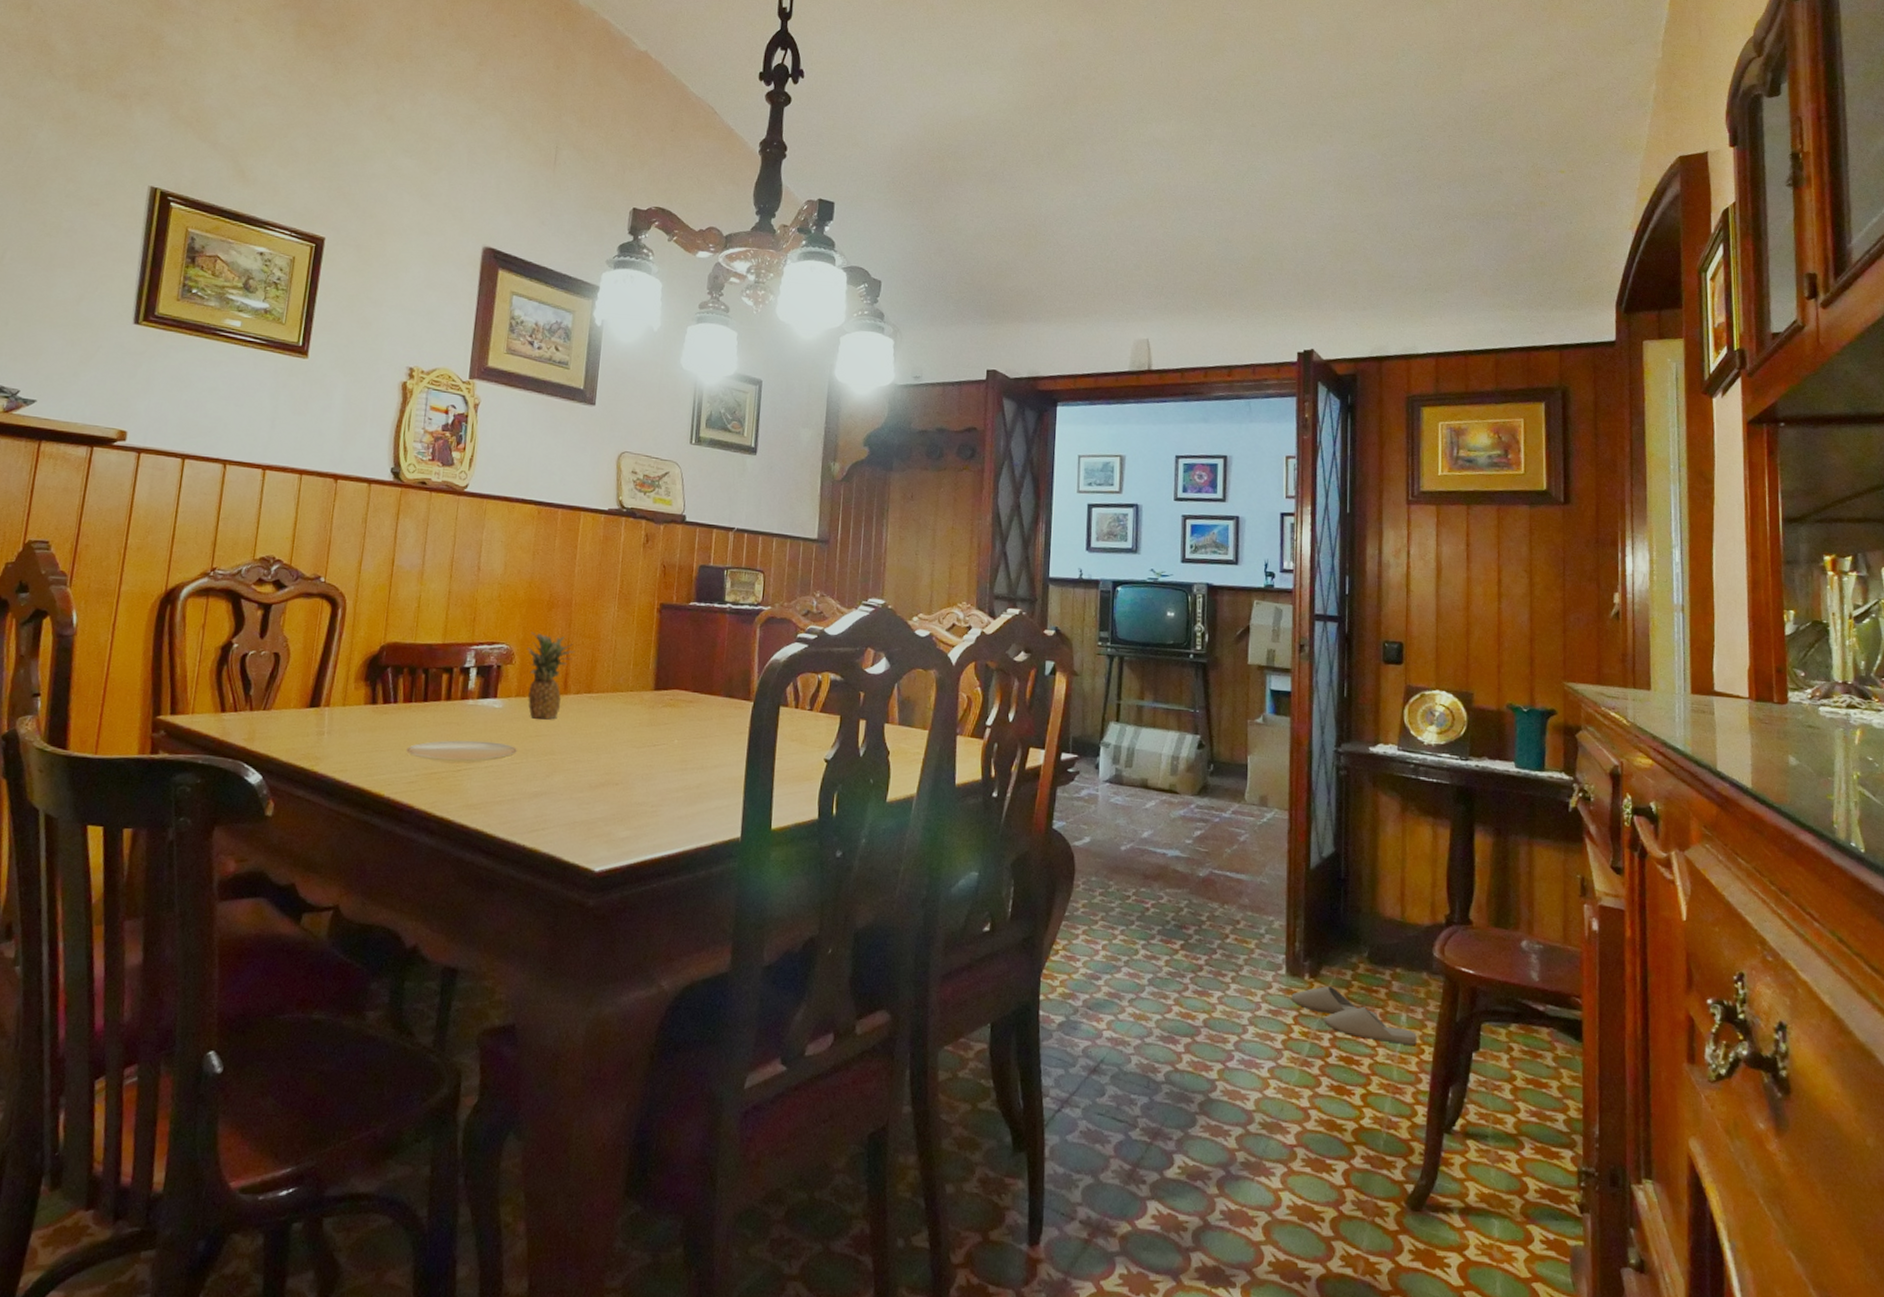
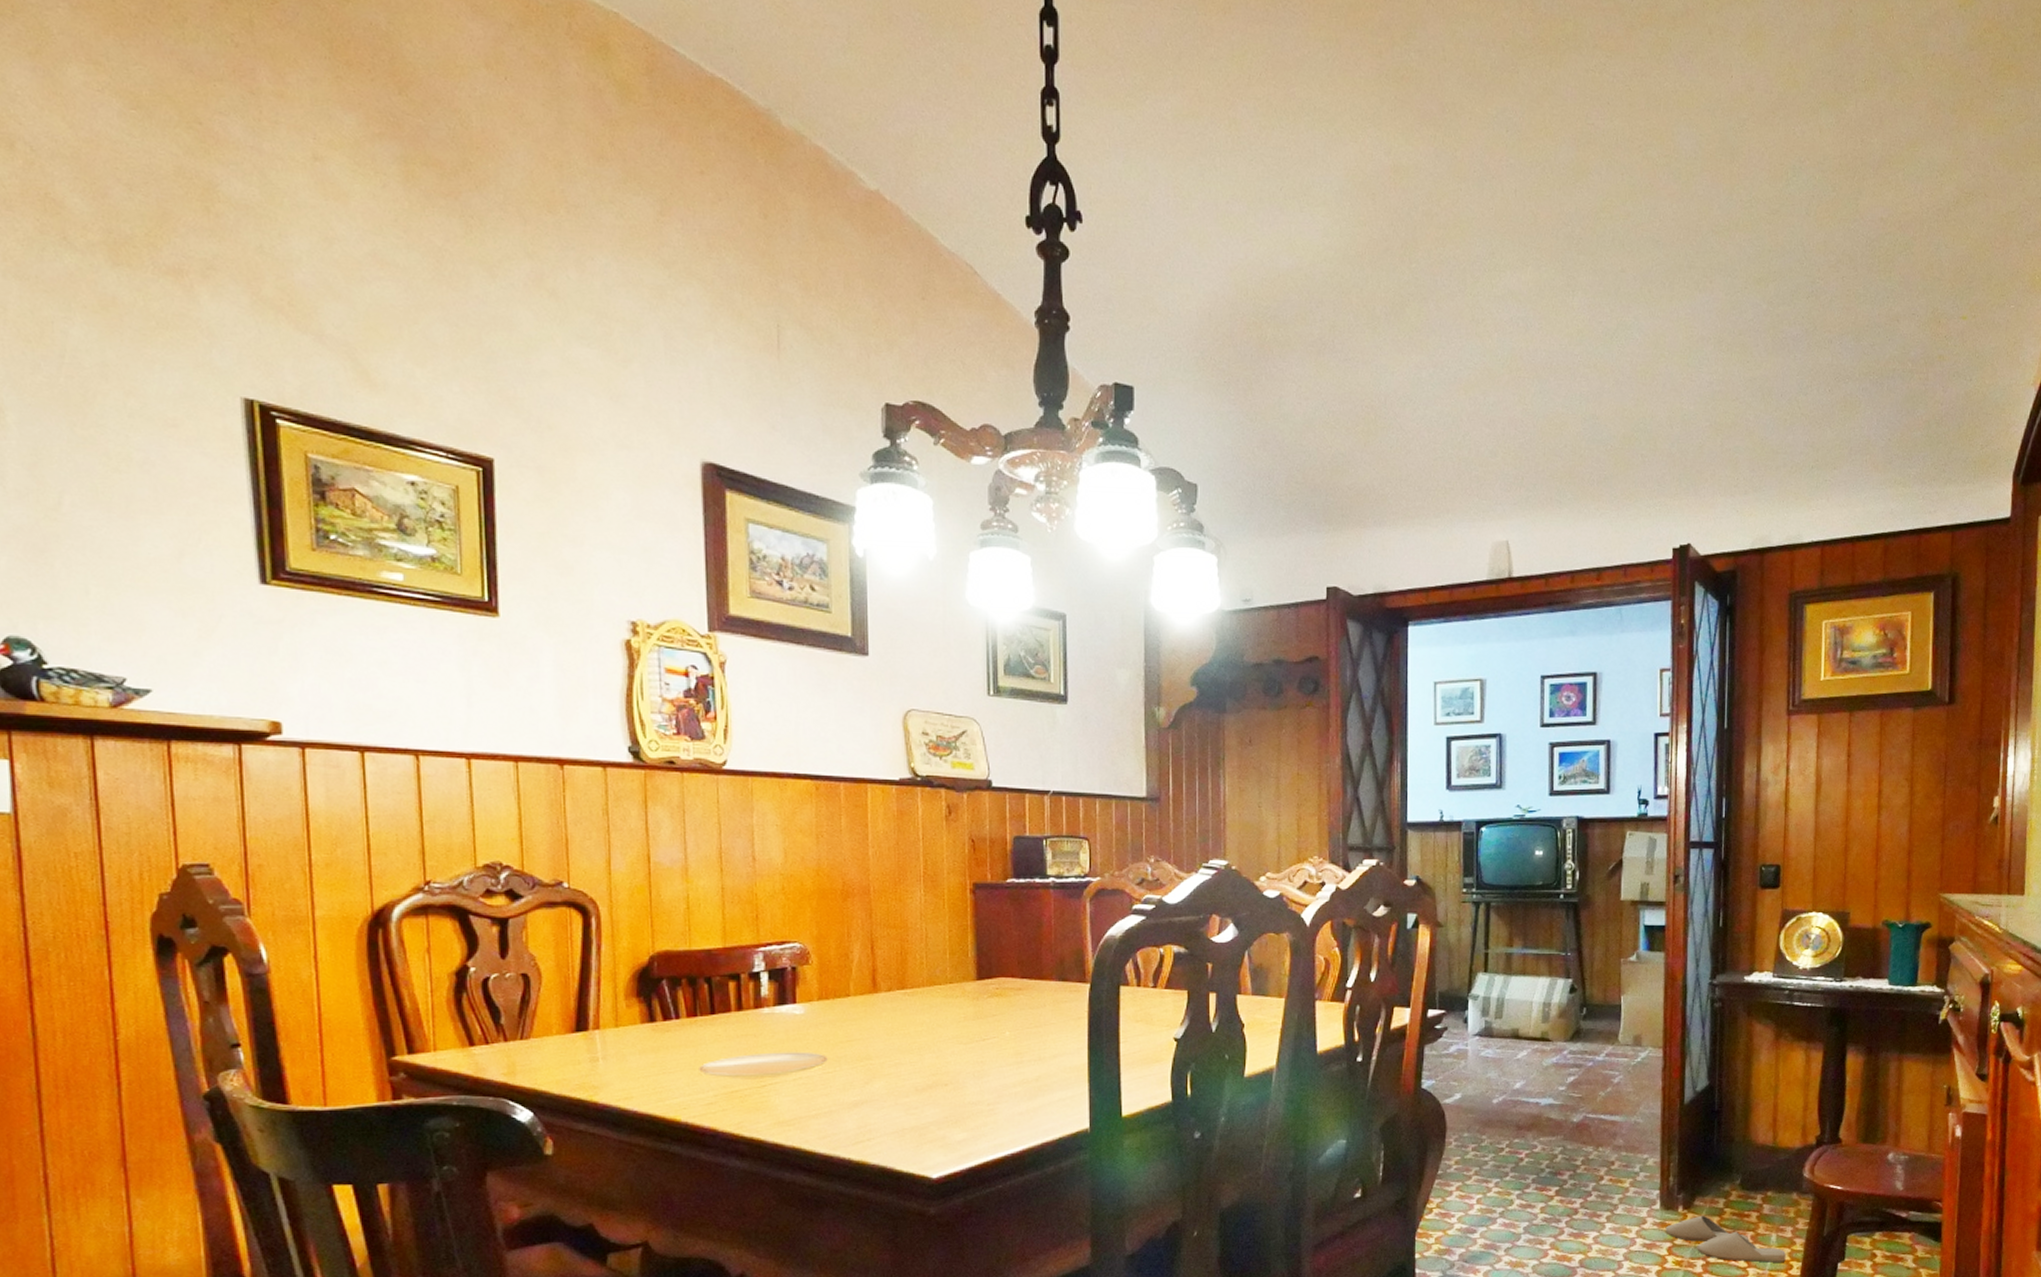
fruit: present [527,631,575,720] -> none [824,926,880,1022]

